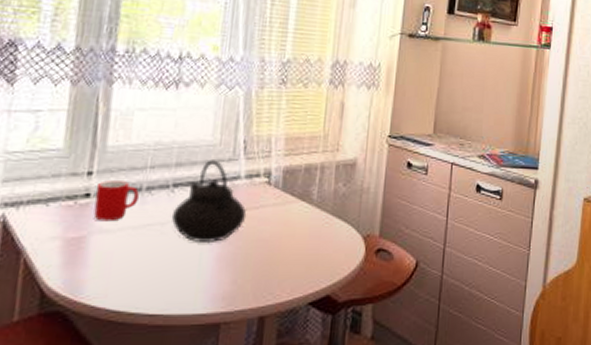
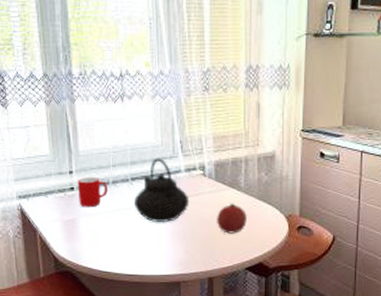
fruit: none [278,219,317,258] -> present [217,203,247,234]

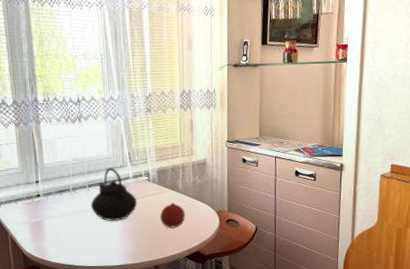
cup: present [77,177,108,208] -> none [42,185,69,211]

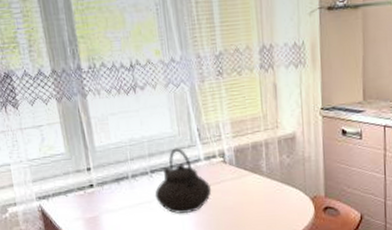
fruit: present [160,203,185,228] -> none [240,188,272,220]

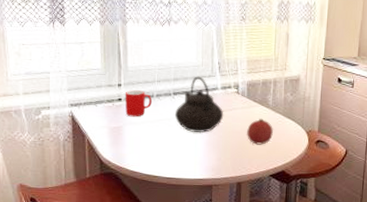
cup: none [96,172,128,204] -> present [124,90,152,117]
fruit: none [240,188,272,220] -> present [247,118,273,145]

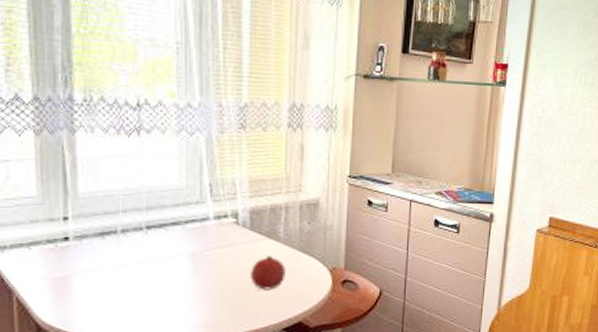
cup: present [124,90,152,117] -> none [73,225,115,262]
teapot: present [174,76,224,133] -> none [148,203,219,279]

